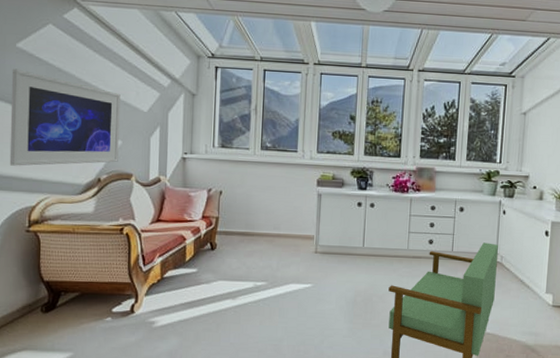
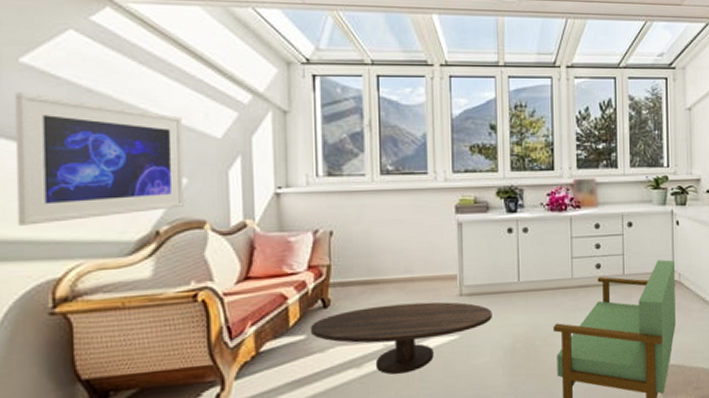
coffee table: none [200,253,340,308] -> present [310,302,492,375]

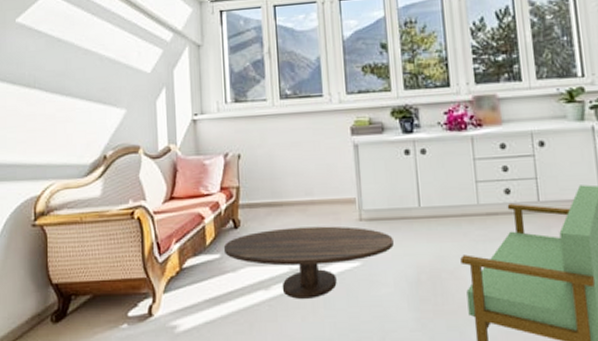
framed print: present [14,92,184,226] -> none [12,45,124,152]

